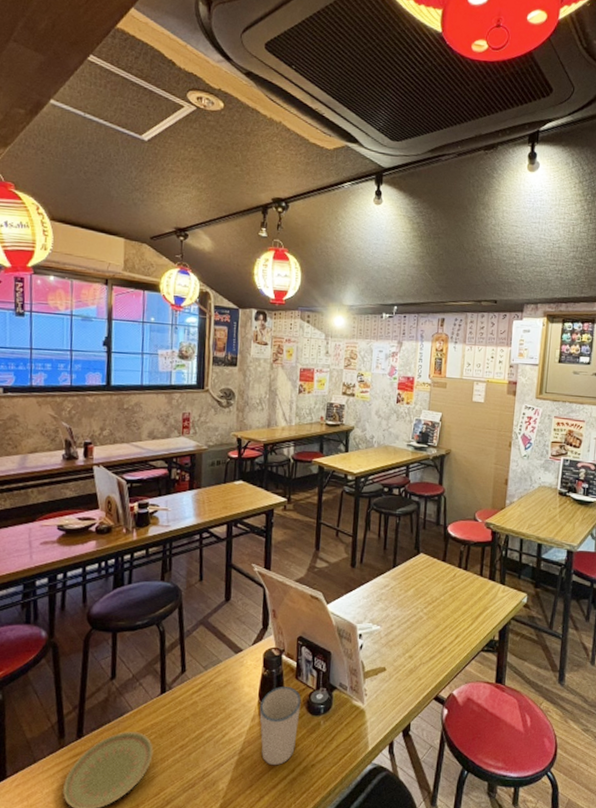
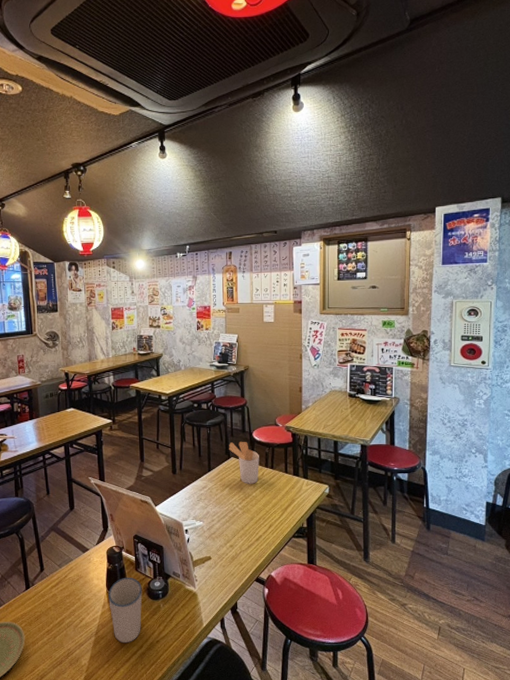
utensil holder: none [419,535,453,586] -> present [229,441,259,484]

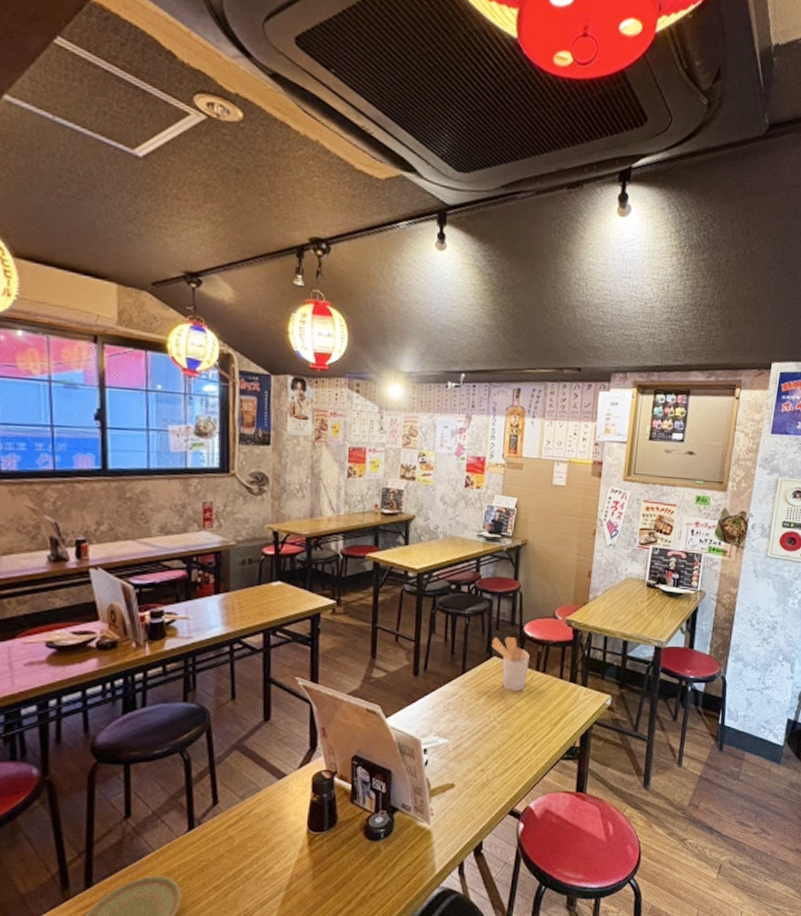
cup: present [108,577,142,644] -> none [309,811,358,899]

